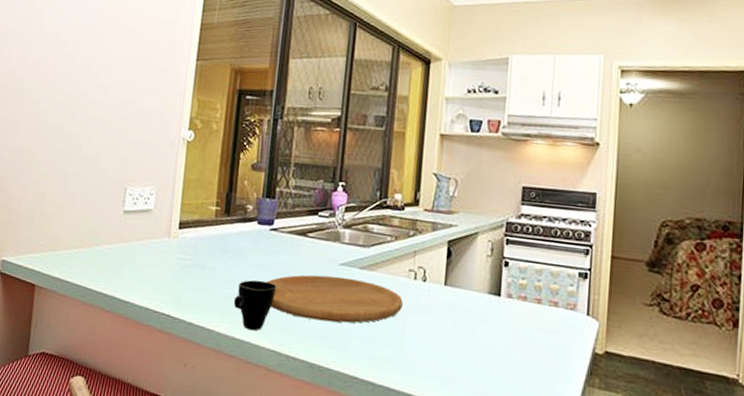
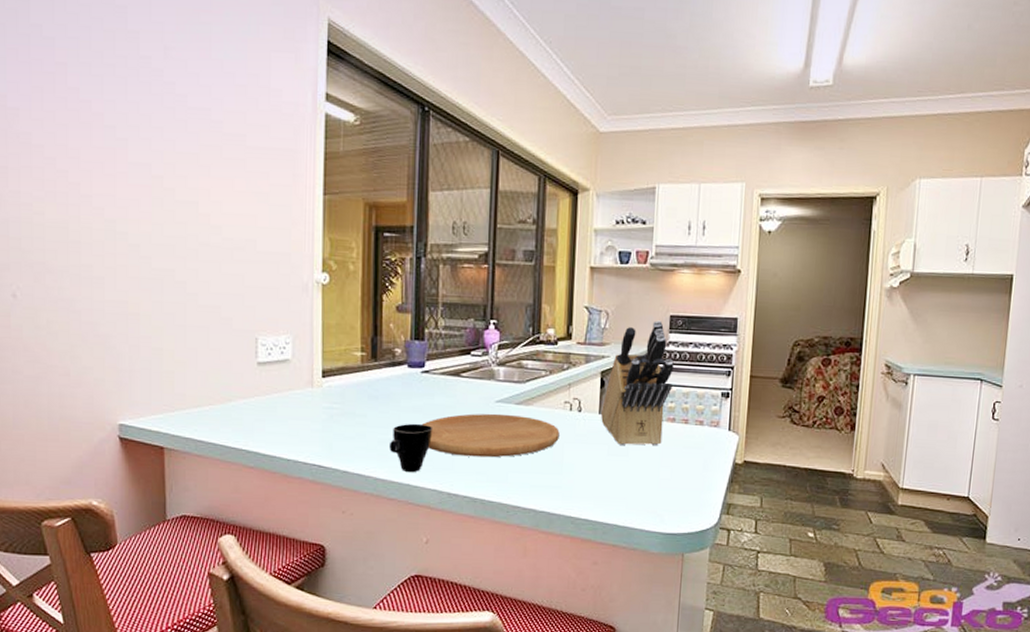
knife block: none [446,191,526,326] -> present [601,320,674,446]

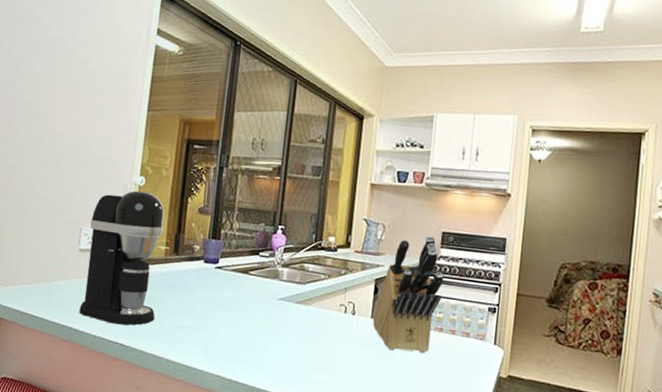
coffee maker: none [265,289,357,445] -> present [79,190,165,325]
cup: present [390,423,433,473] -> none [182,313,221,358]
cutting board: present [421,413,560,458] -> none [211,308,334,351]

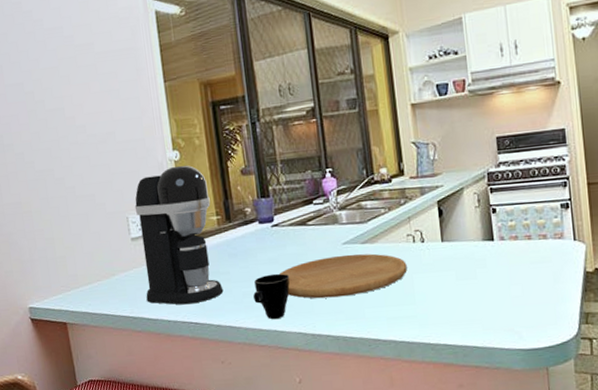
cup: none [182,313,221,358] -> present [253,273,291,320]
cutting board: none [211,308,334,351] -> present [278,253,407,299]
knife block: present [373,235,444,353] -> none [443,144,510,270]

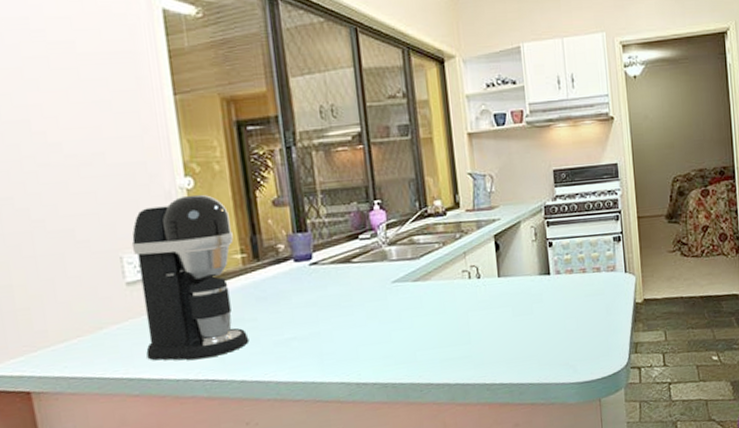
cup: present [253,273,291,320] -> none [287,317,332,370]
cutting board: present [278,253,407,299] -> none [317,292,462,344]

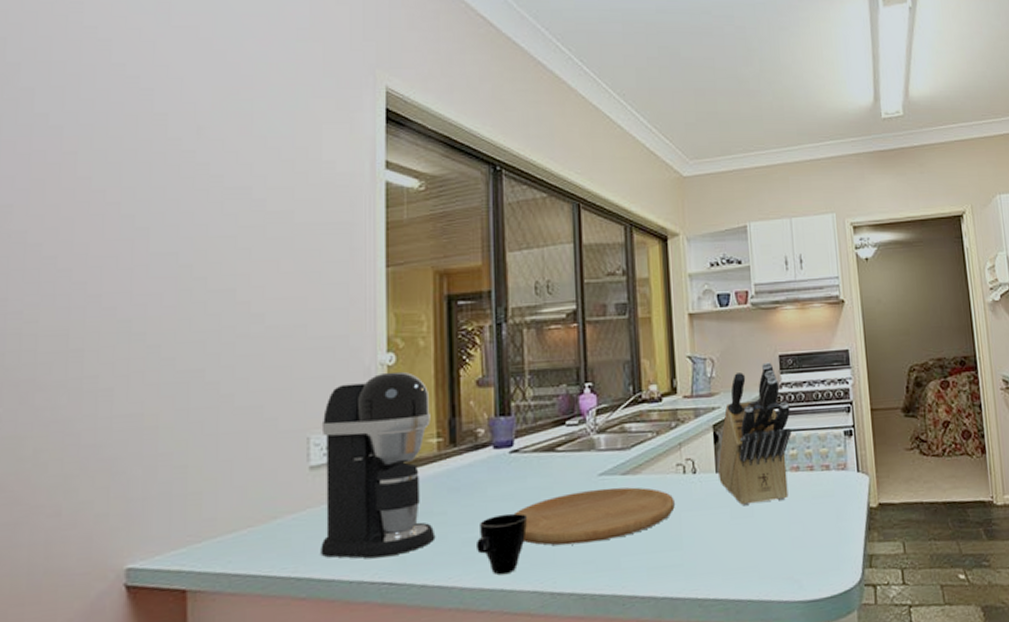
cup: none [287,317,332,370] -> present [477,513,528,575]
cutting board: none [317,292,462,344] -> present [513,487,675,545]
knife block: none [500,176,566,305] -> present [718,362,792,506]

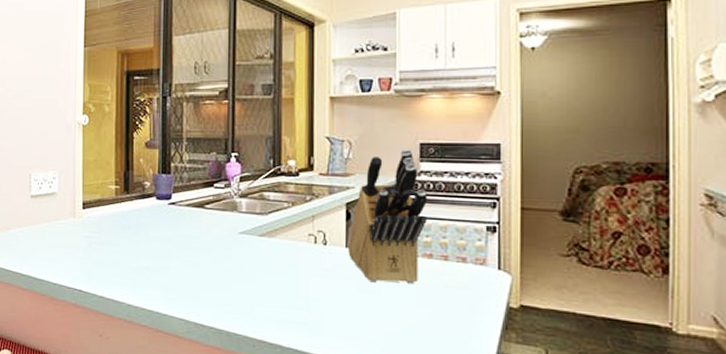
coffee maker: present [321,371,436,559] -> none [36,130,112,271]
cup: present [477,513,528,575] -> none [141,253,180,301]
cutting board: present [513,487,675,545] -> none [169,244,305,289]

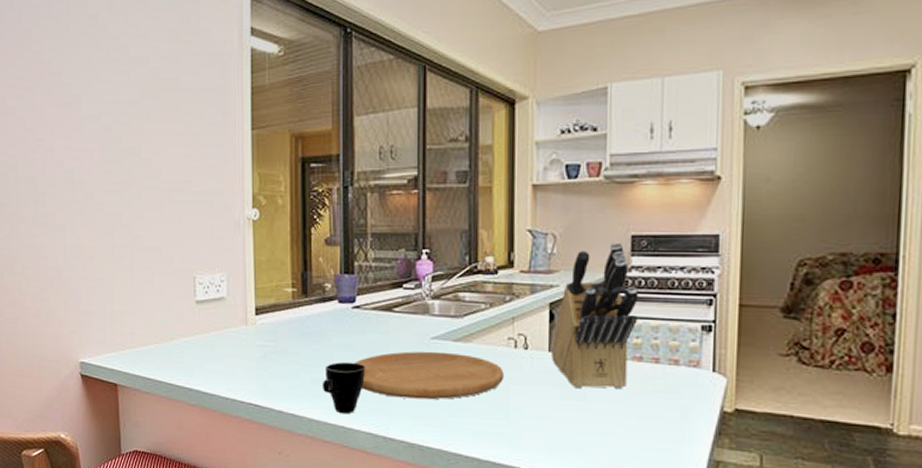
cup: none [141,253,180,301] -> present [323,361,366,415]
cutting board: none [169,244,305,289] -> present [354,351,504,400]

